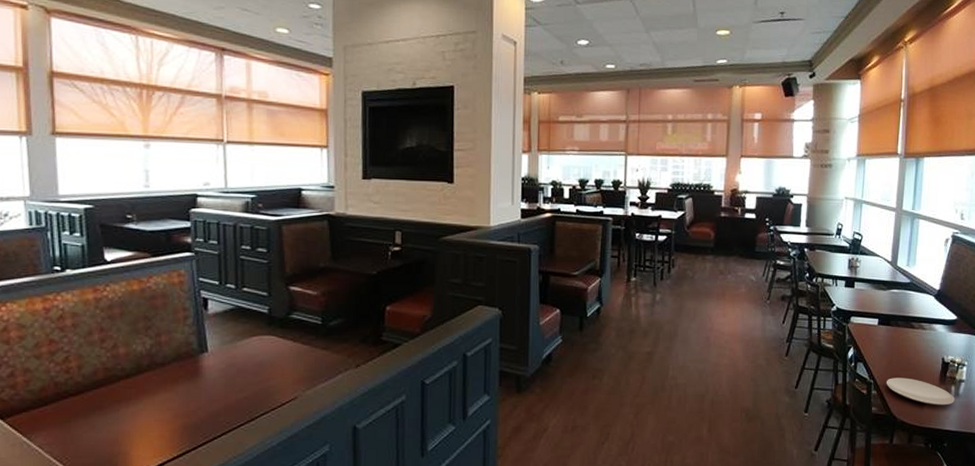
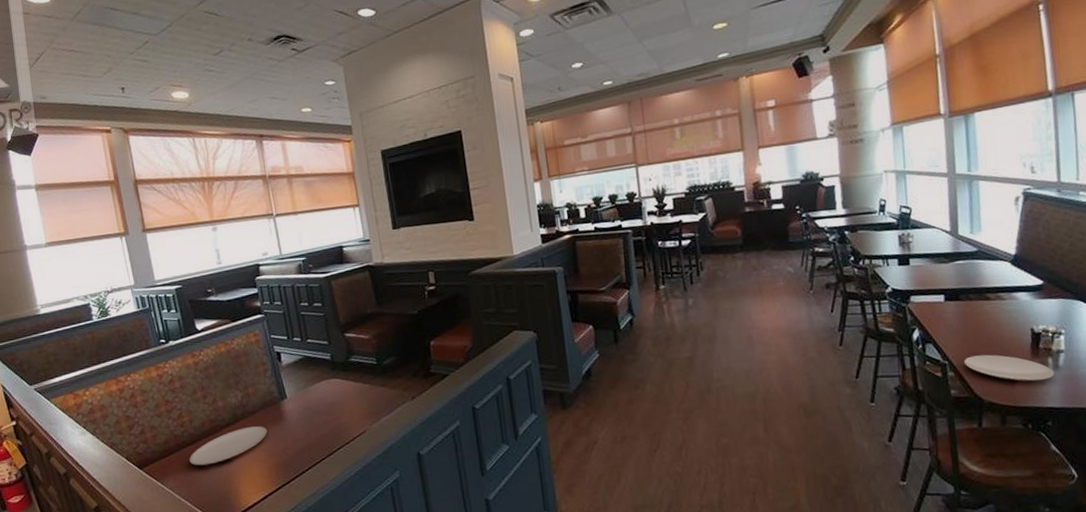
plate: none [70,381,177,421] -> present [189,426,267,466]

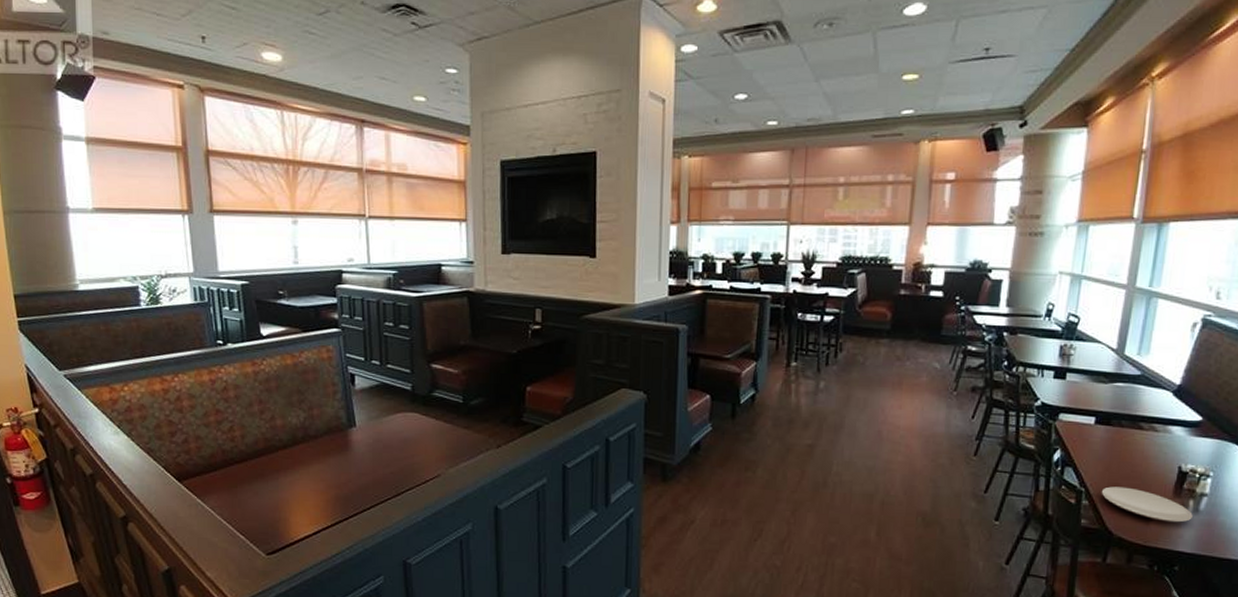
plate: present [189,426,267,466] -> none [236,452,329,488]

